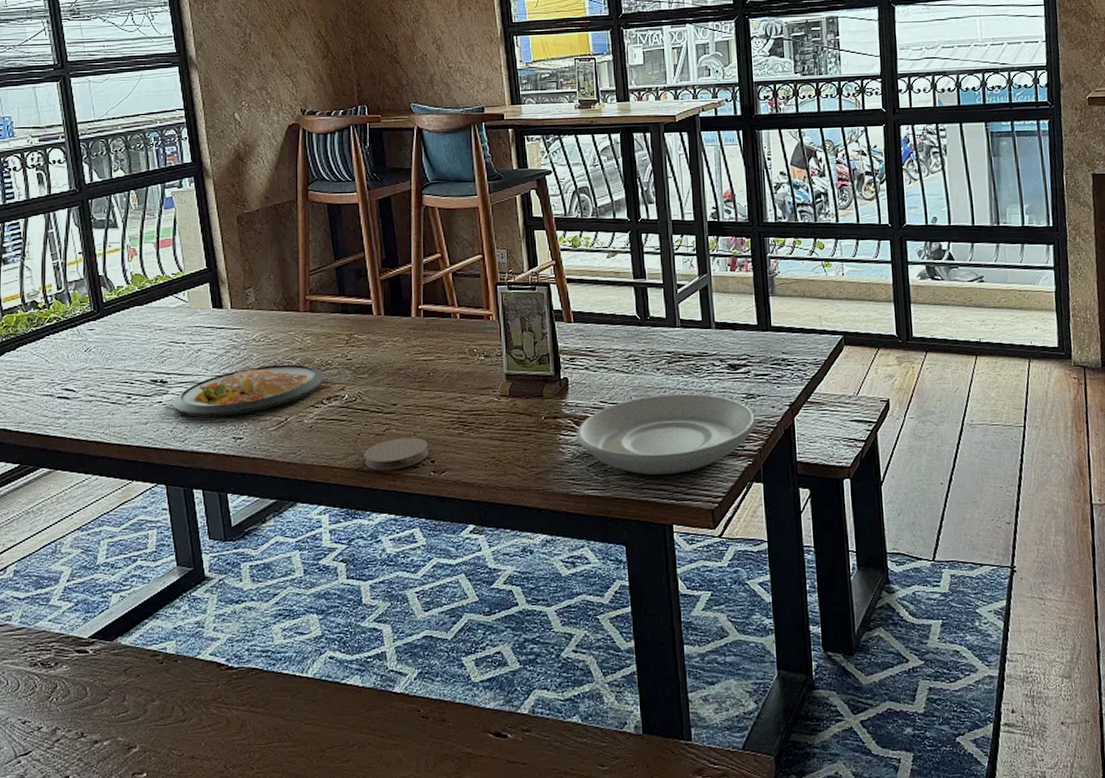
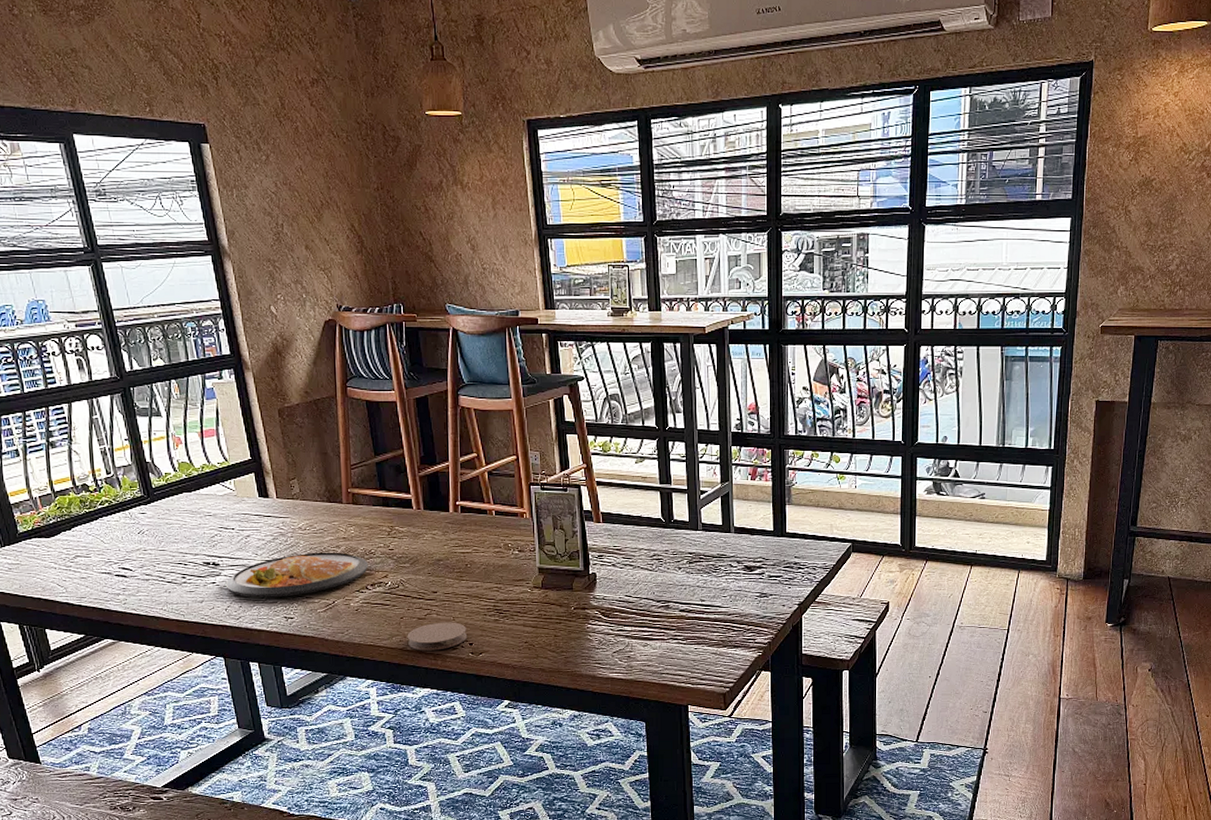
plate: present [576,393,756,475] -> none [602,590,767,661]

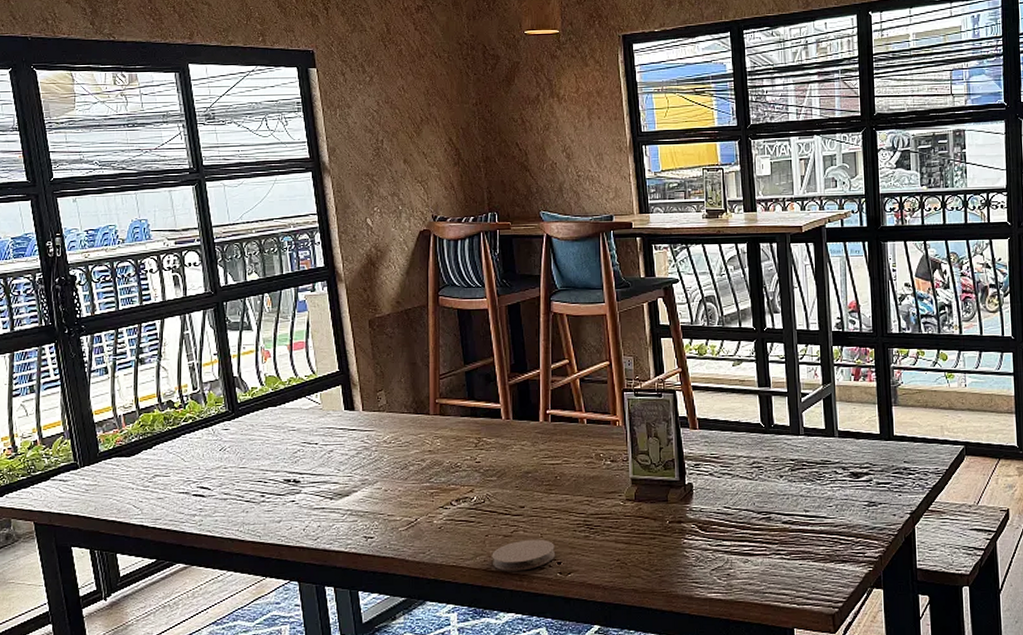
dish: present [225,552,369,598] -> none [305,466,454,516]

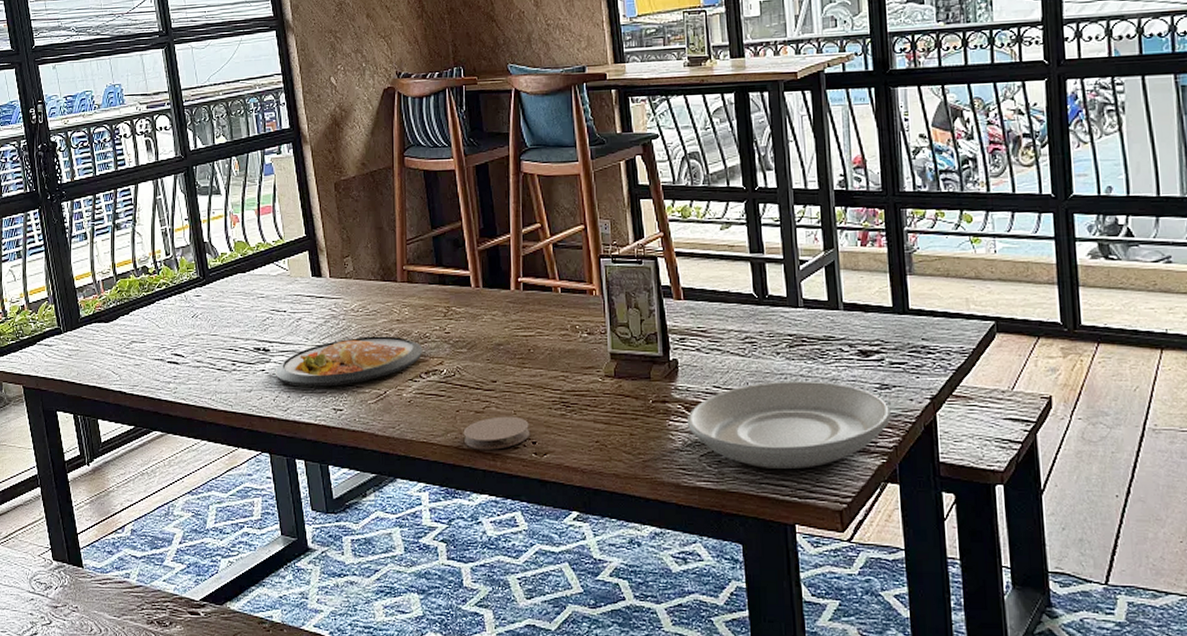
dish: none [305,466,454,516] -> present [275,336,423,387]
plate: none [699,500,877,579] -> present [686,381,891,469]

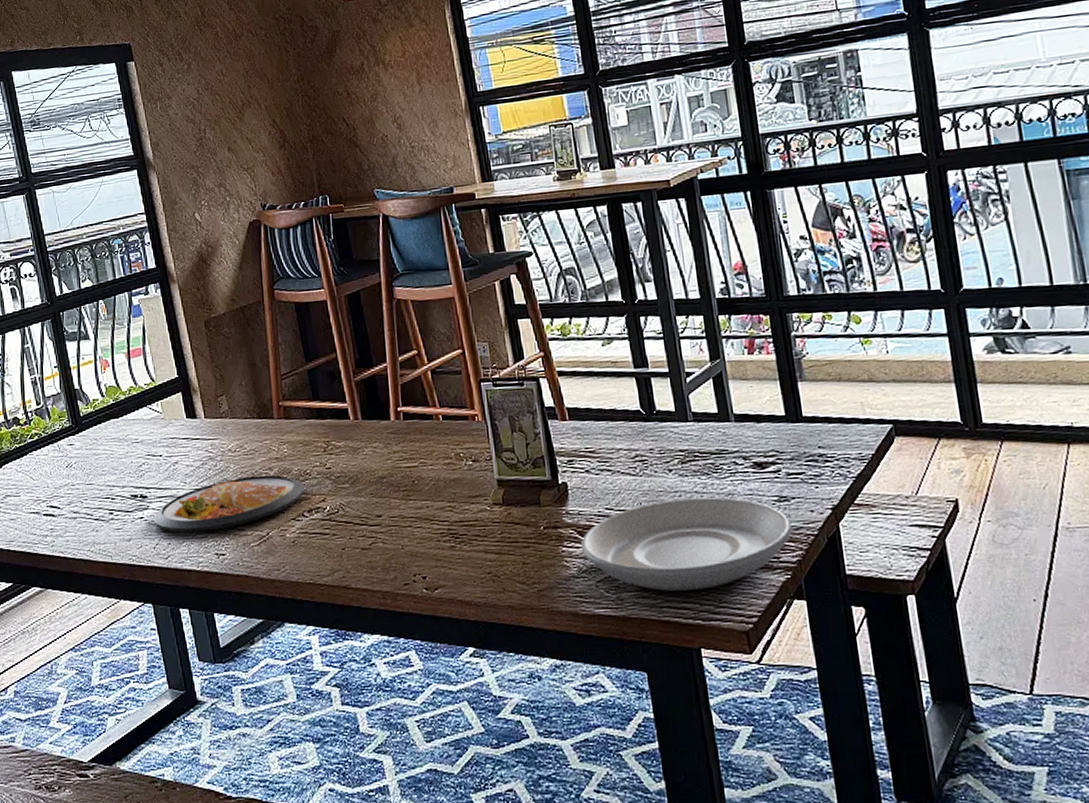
coaster: present [463,416,531,450] -> none [350,551,420,588]

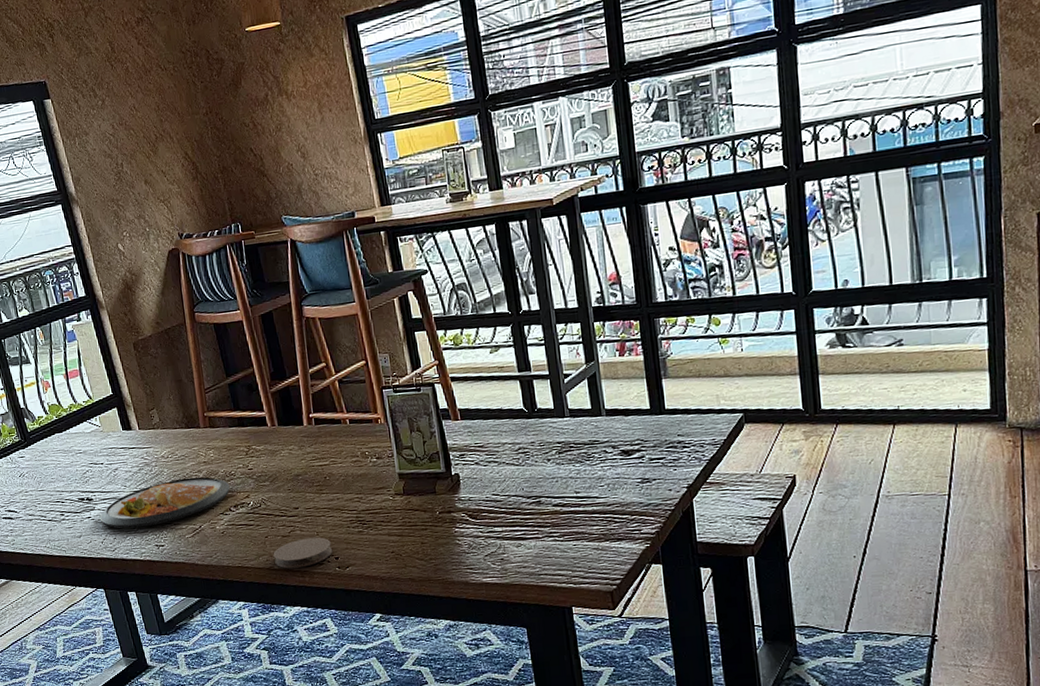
coaster: none [350,551,420,588] -> present [273,537,333,569]
plate: present [580,497,793,591] -> none [470,481,653,562]

